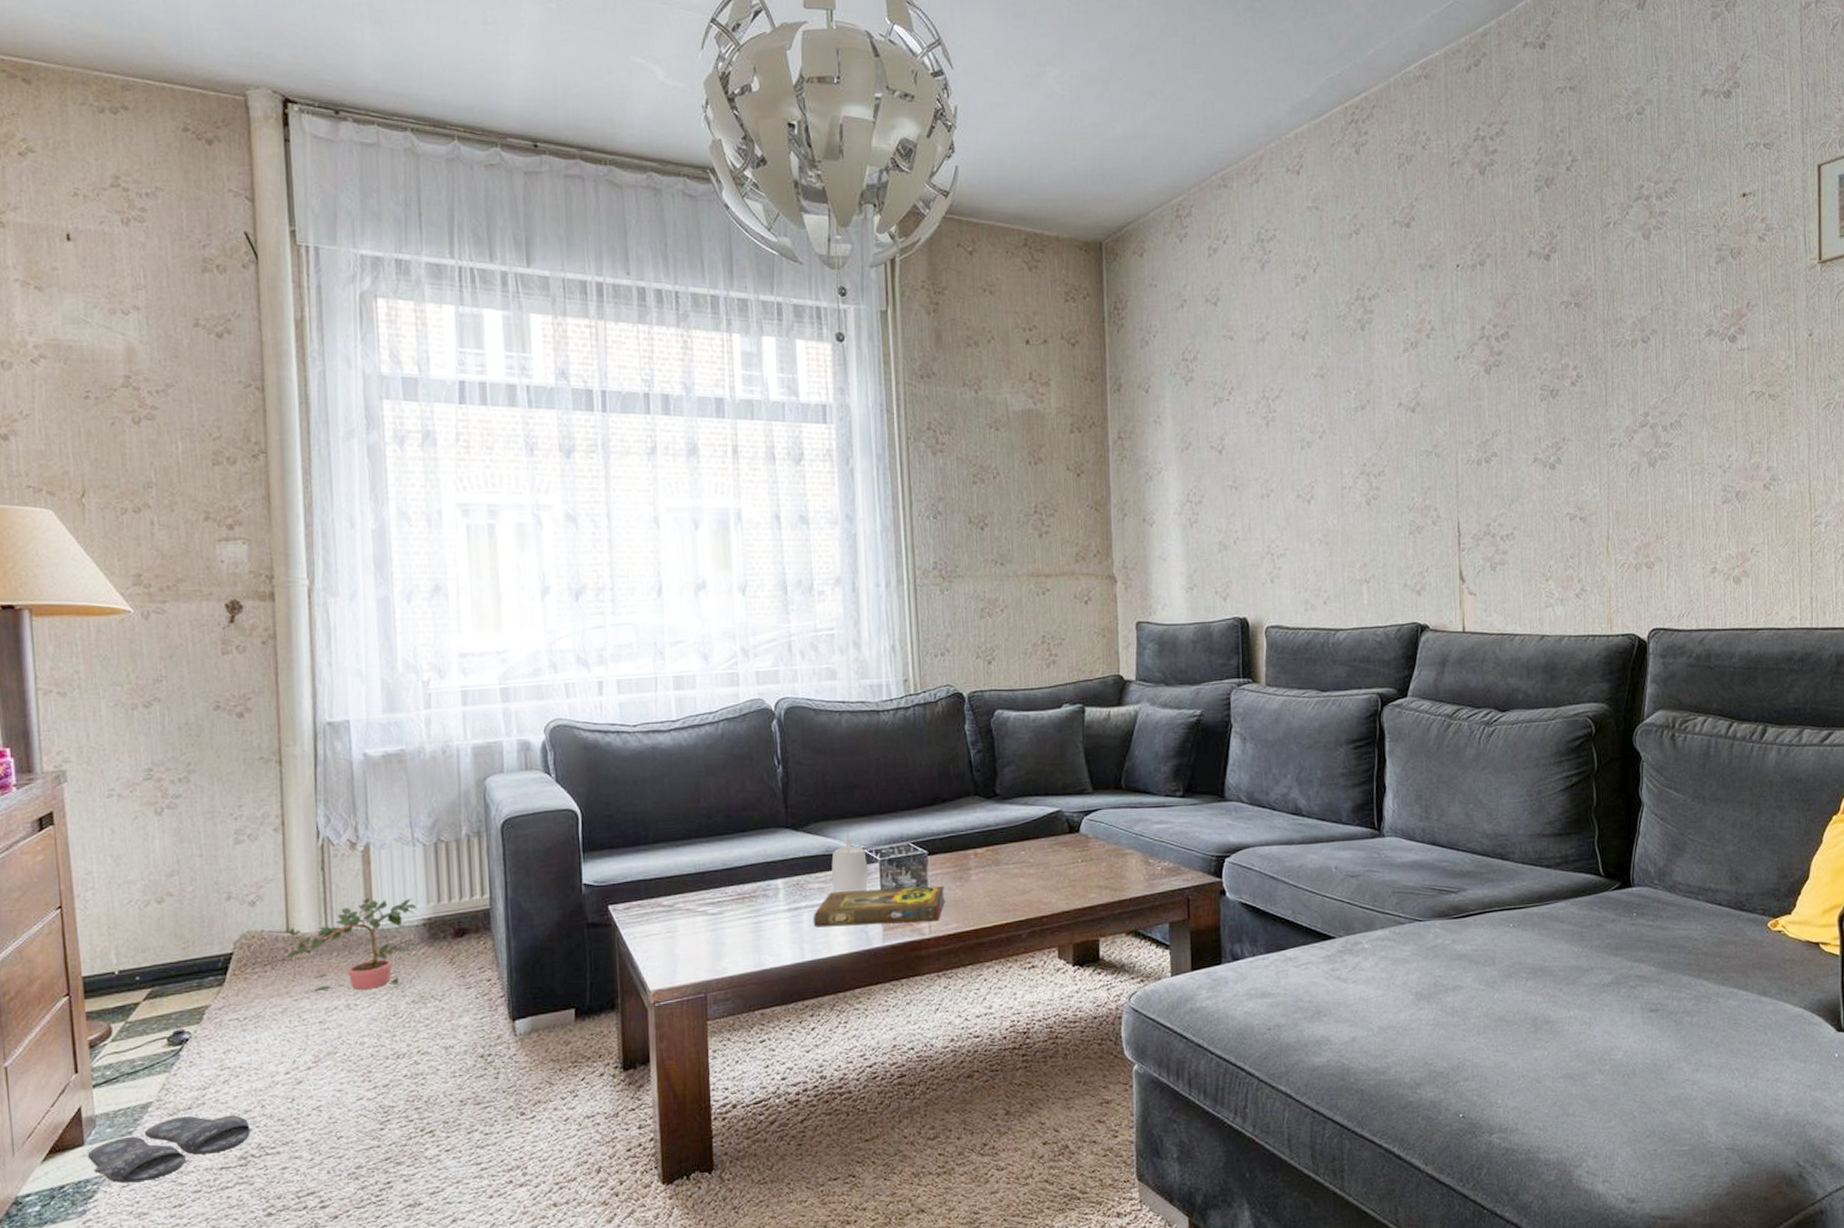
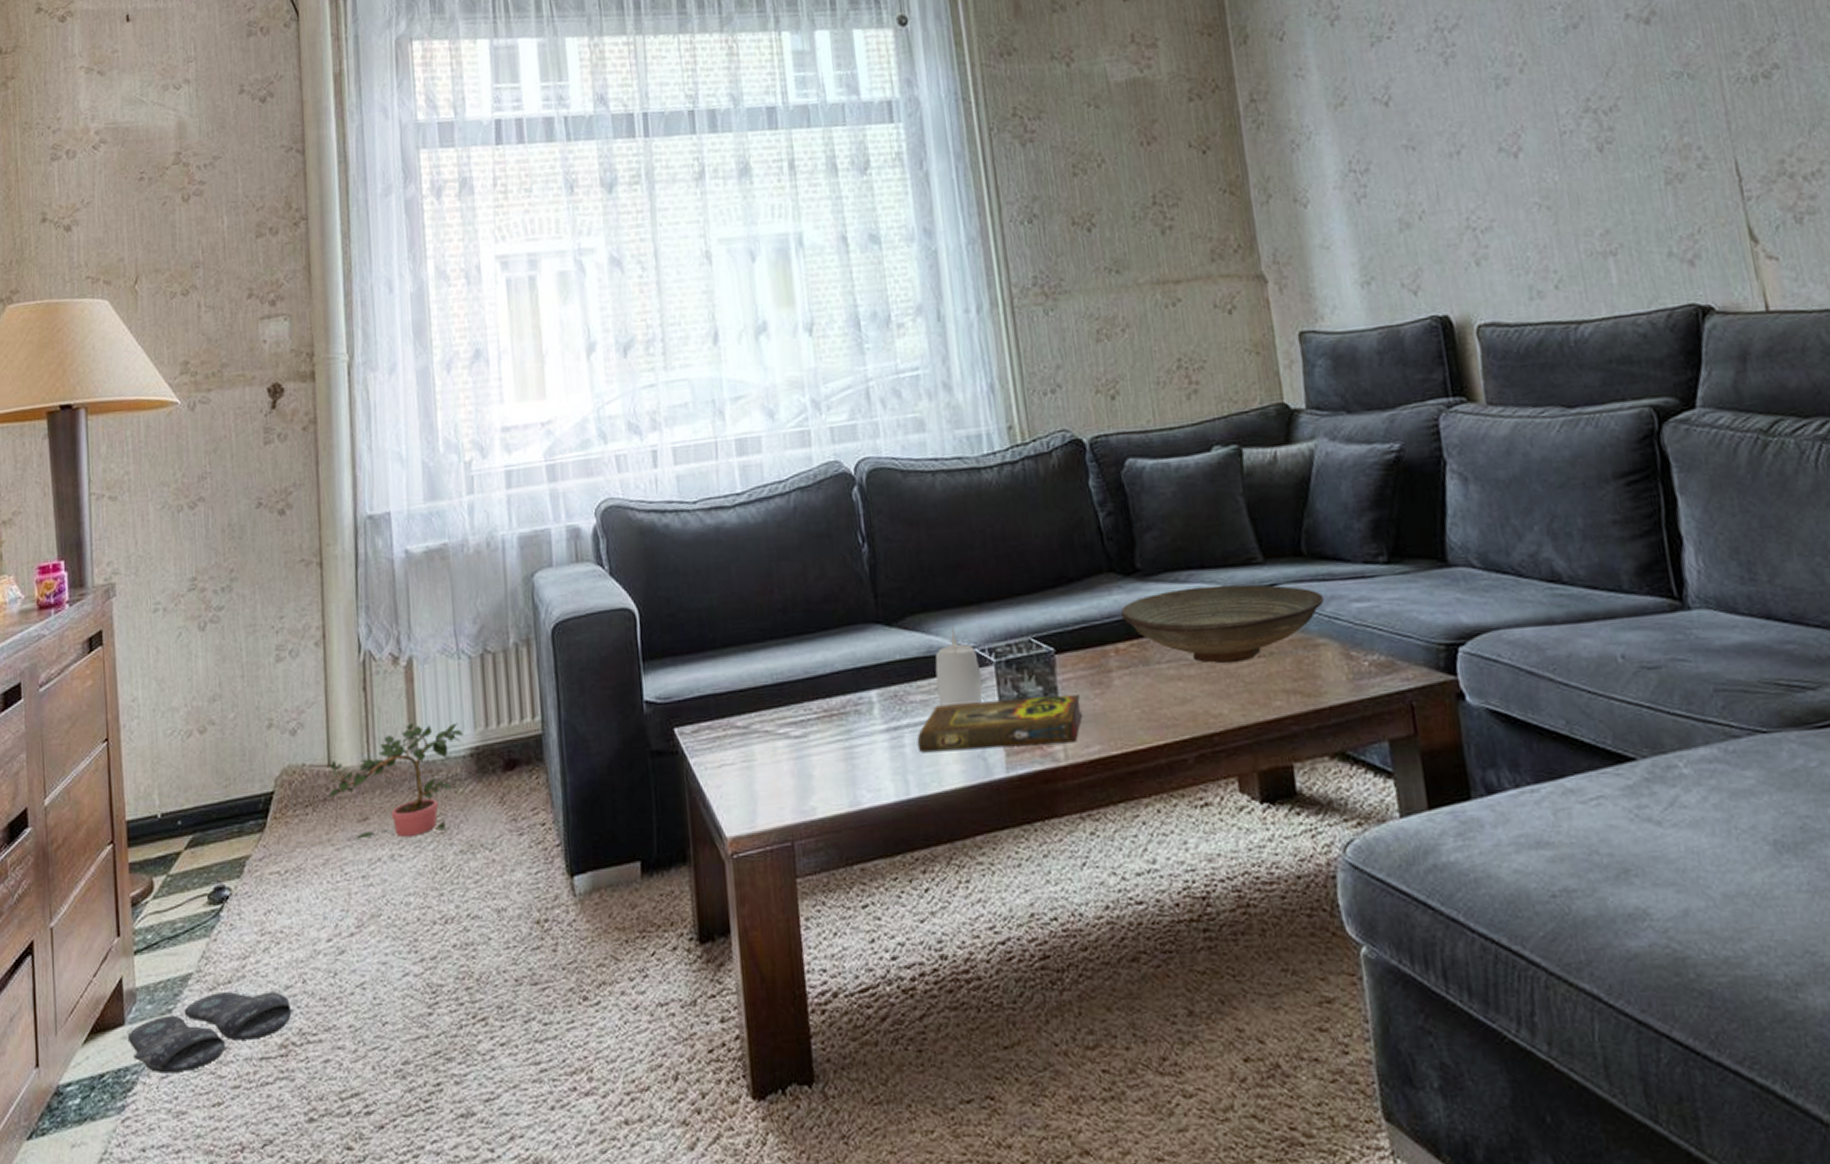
decorative bowl: none [982,808,1134,866] -> present [1121,584,1325,664]

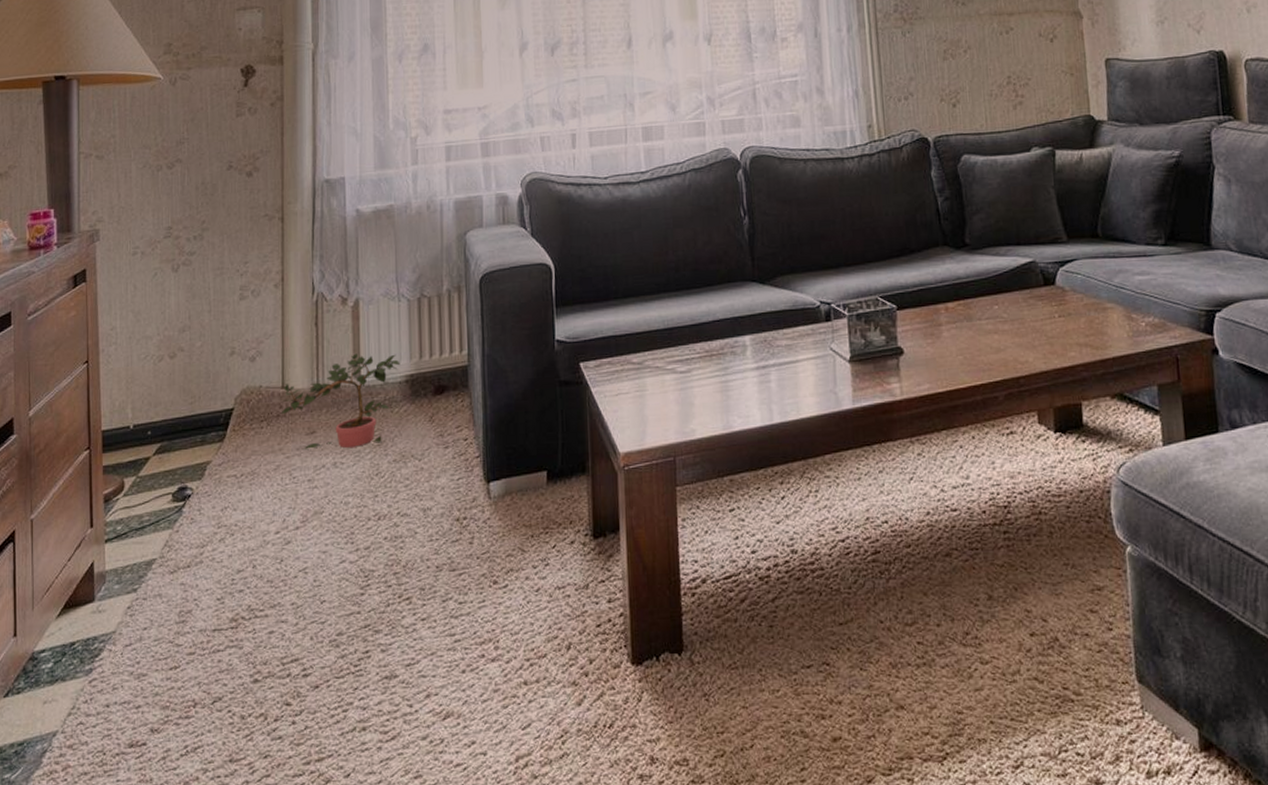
slippers: present [129,991,292,1074] -> none [98,574,243,642]
book: present [916,695,1082,753] -> none [781,343,916,388]
candle: present [935,627,983,707] -> none [799,286,837,350]
decorative bowl: present [1121,584,1325,664] -> none [952,258,1114,322]

